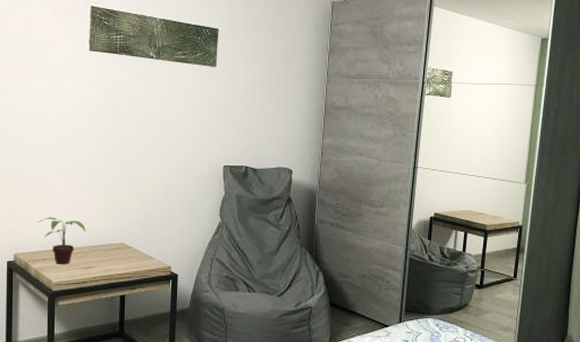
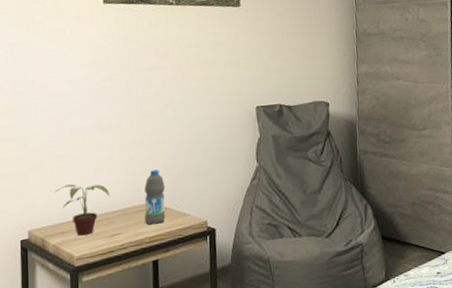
water bottle: none [114,213,136,263] -> present [144,169,166,225]

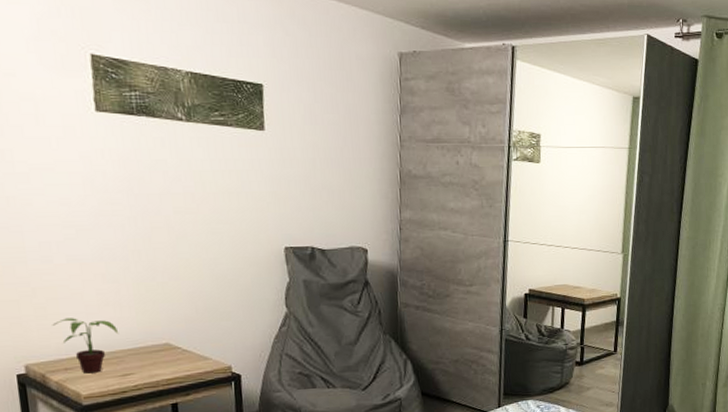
water bottle: present [144,169,166,225] -> none [158,308,185,367]

